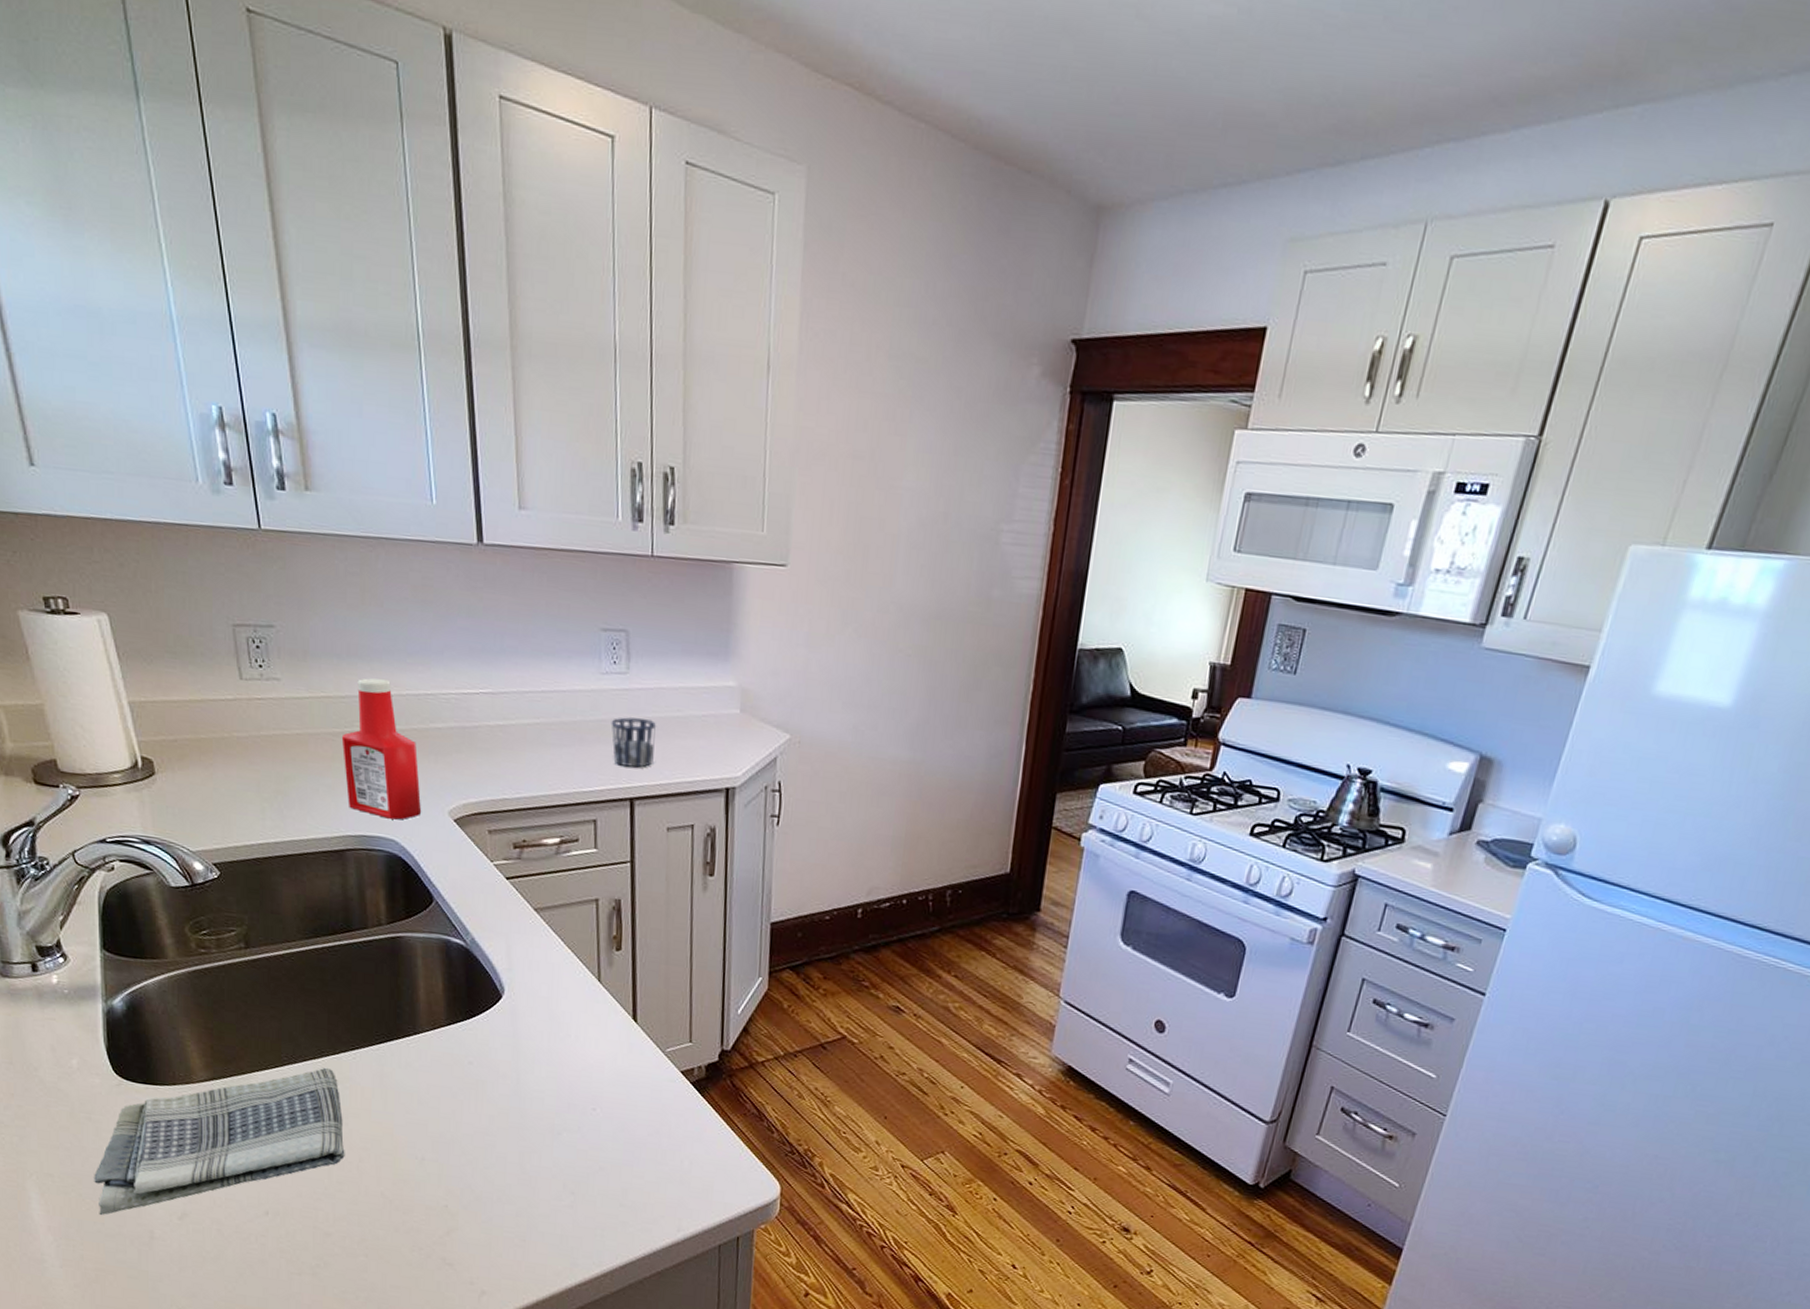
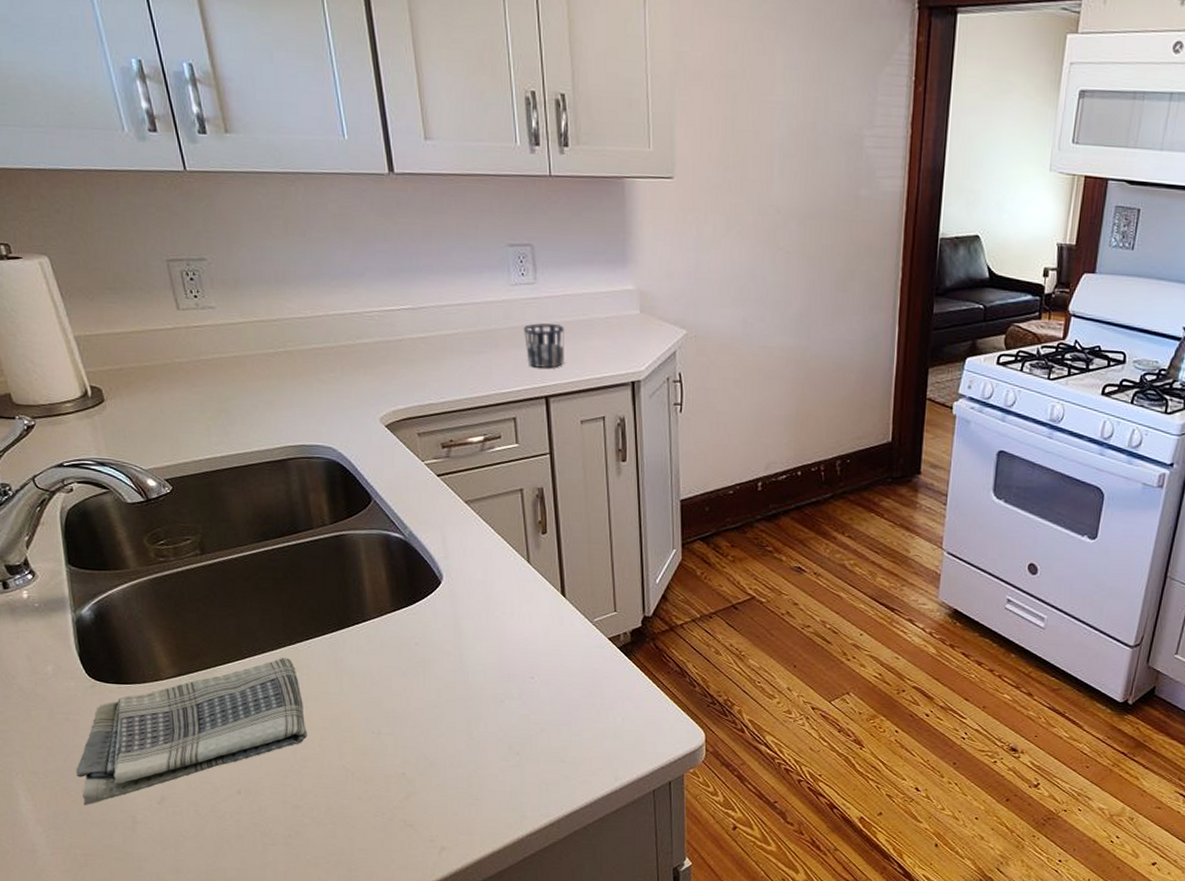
ketchup bottle: present [341,678,422,820] -> none [276,301,355,429]

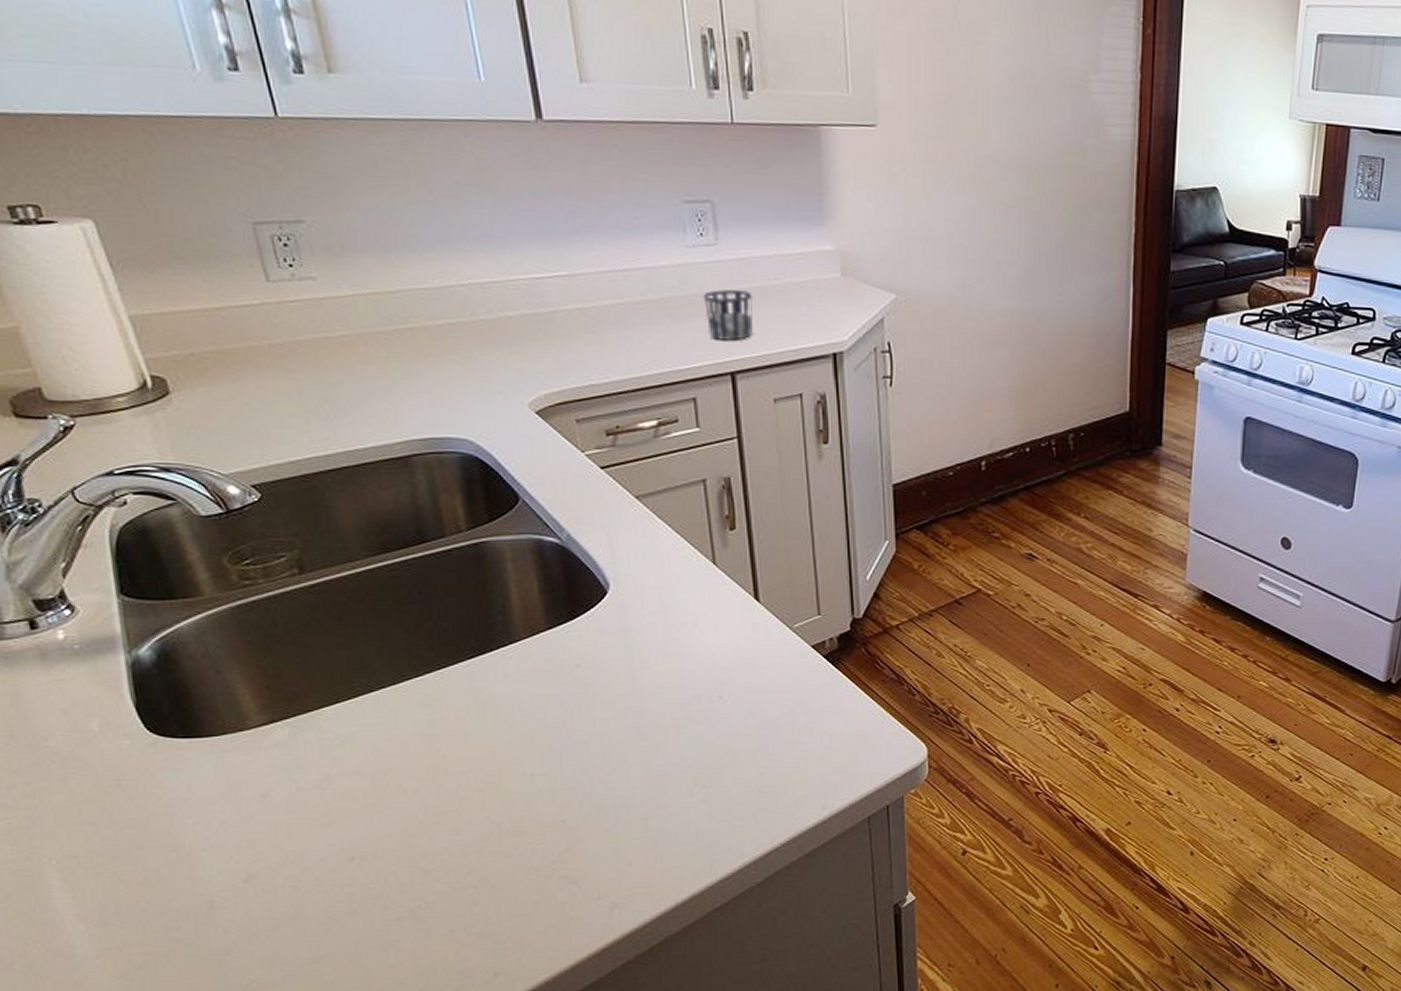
dish towel: present [76,657,307,805] -> none [131,692,440,891]

